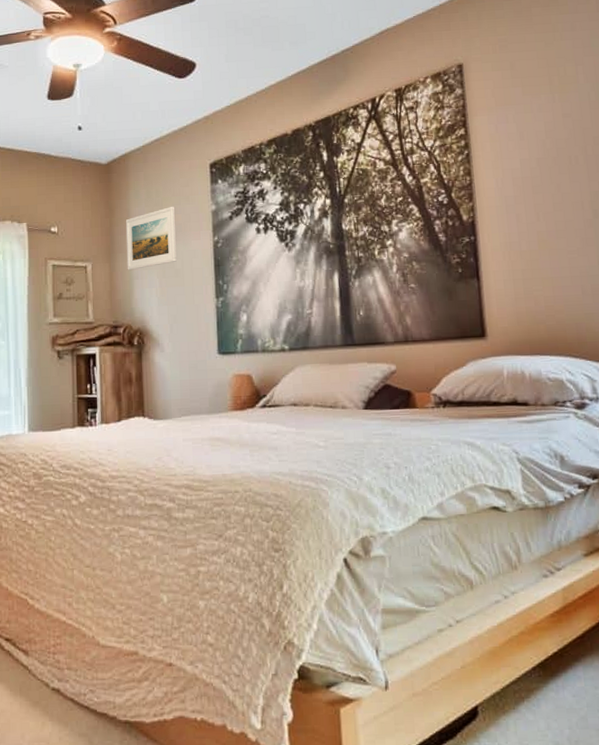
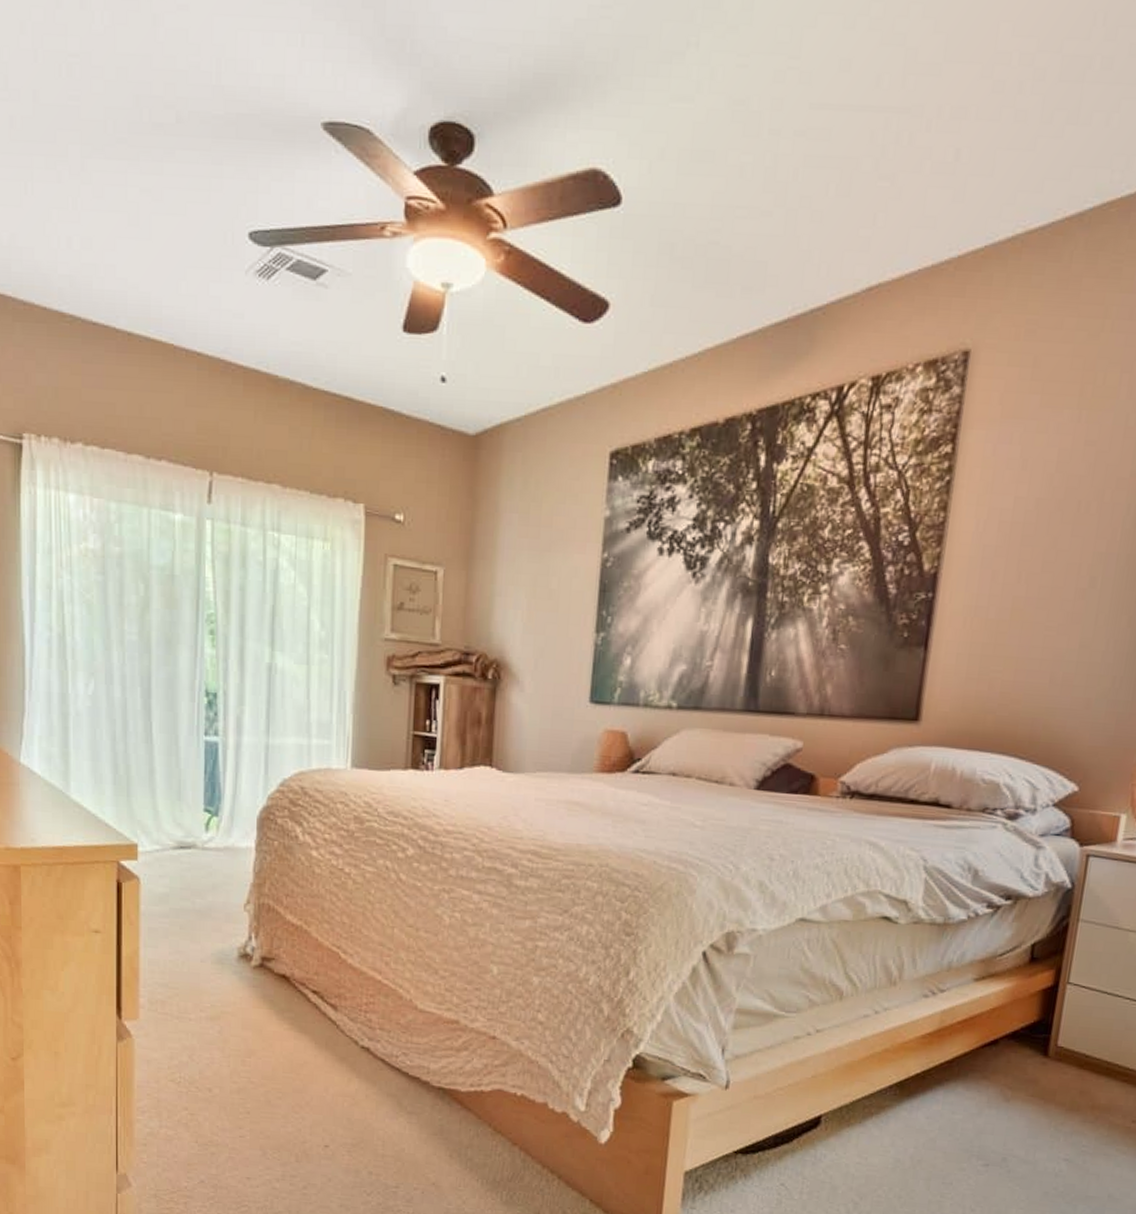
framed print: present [125,206,177,270] -> none [488,504,558,584]

